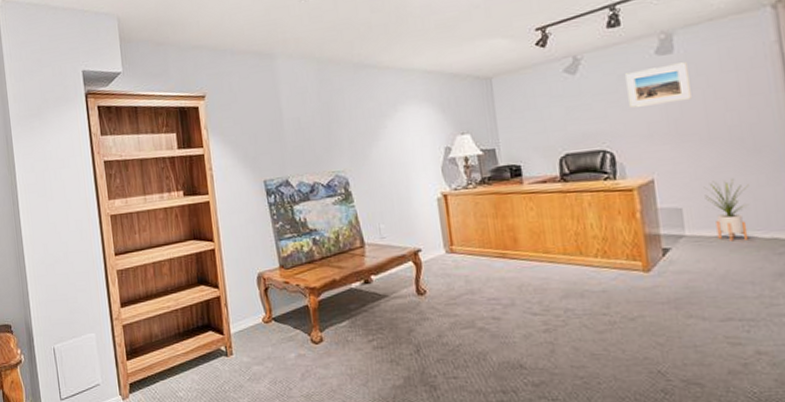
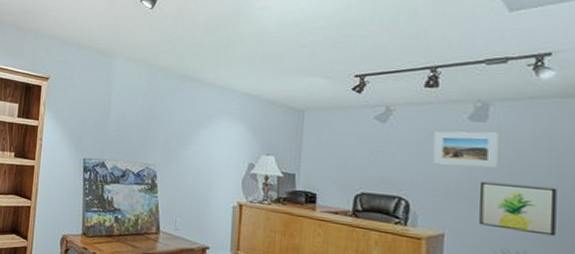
wall art: none [679,108,757,163] -> present [479,181,557,237]

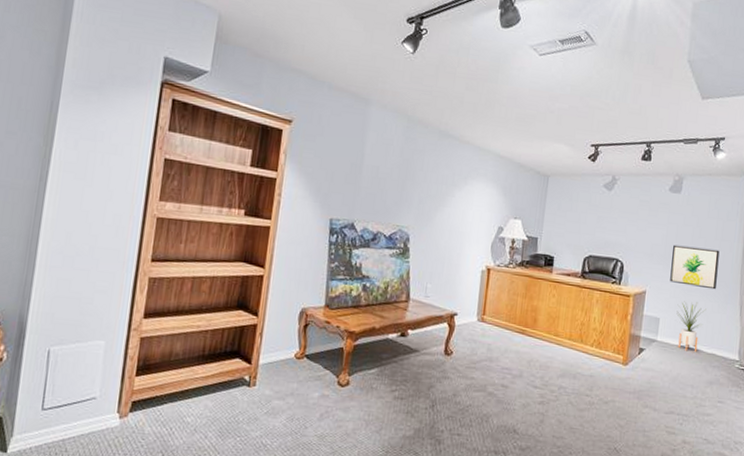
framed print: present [433,131,499,168] -> none [643,200,688,233]

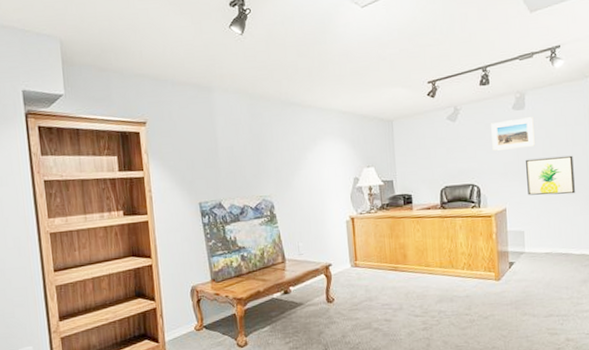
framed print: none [643,200,688,233] -> present [491,117,535,151]
house plant: present [676,301,706,352] -> none [539,209,569,257]

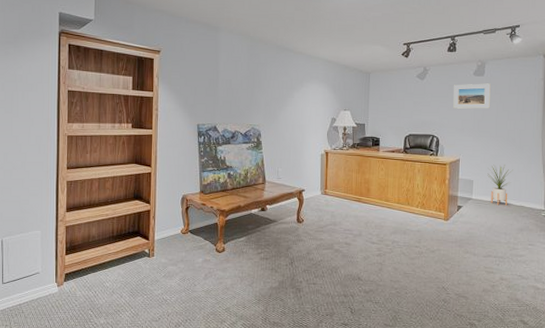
wall art: present [526,155,575,196] -> none [480,119,522,153]
house plant: none [539,209,569,257] -> present [487,164,513,206]

